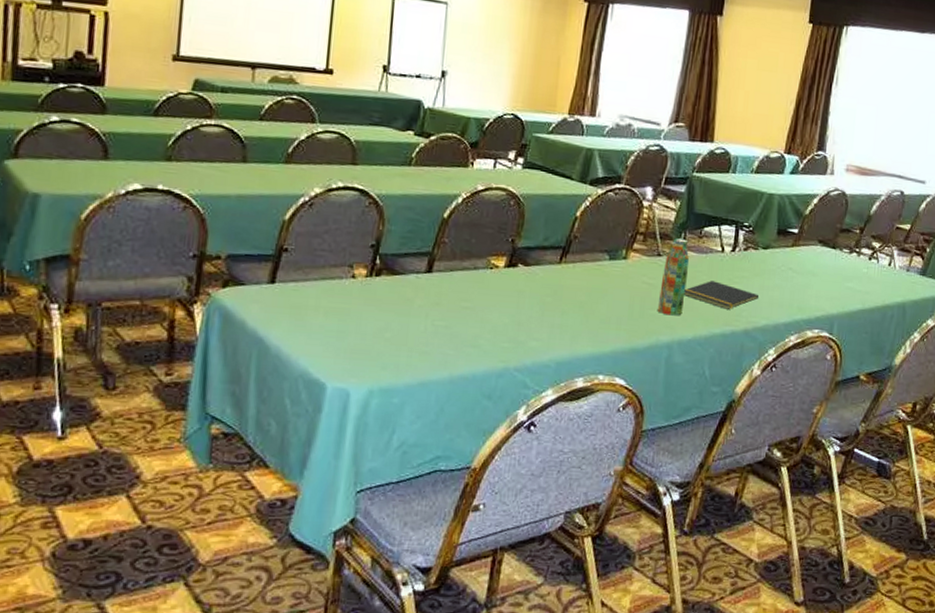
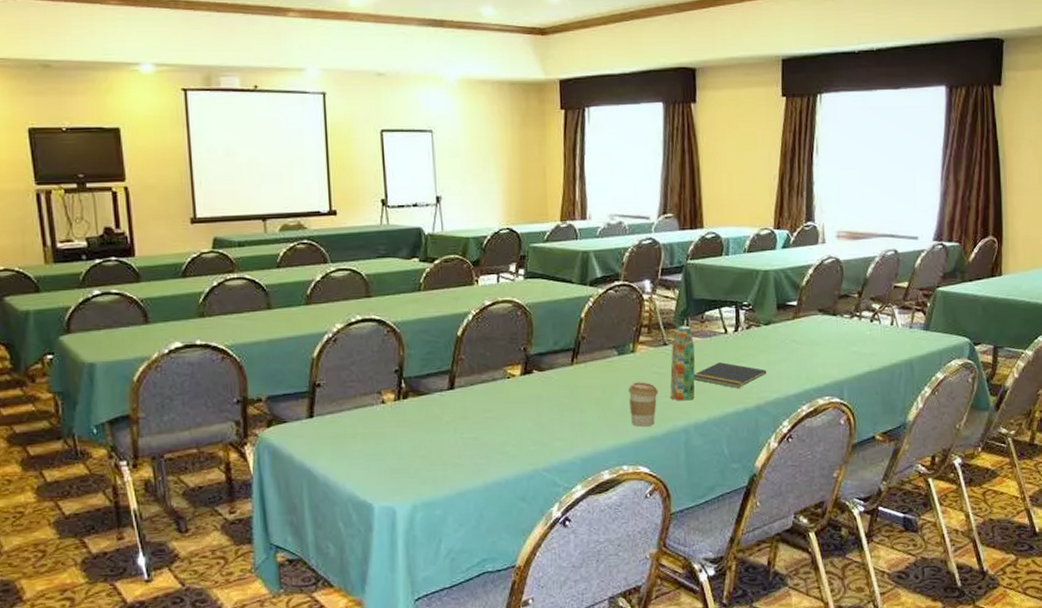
coffee cup: none [613,290,646,338] -> present [628,382,658,427]

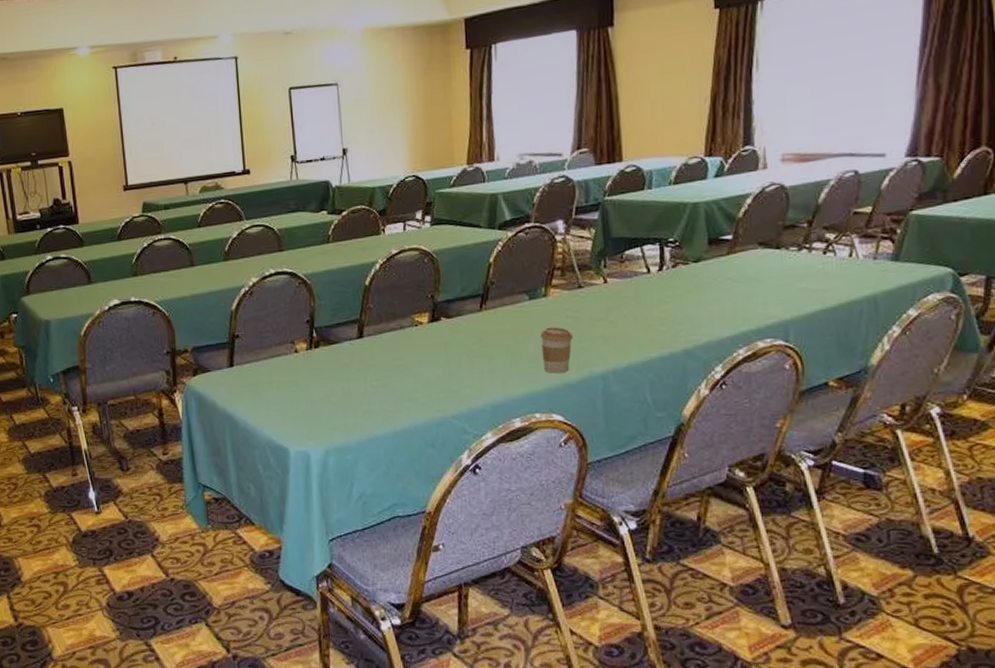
water bottle: present [670,326,696,401] -> none [586,266,614,346]
notepad: present [694,362,767,388] -> none [612,304,697,331]

